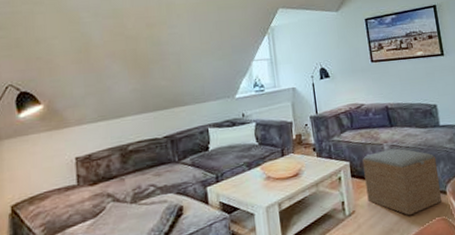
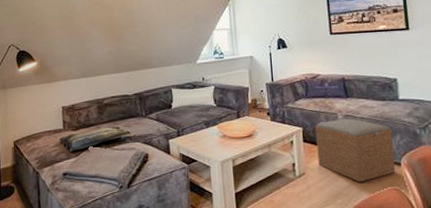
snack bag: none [71,175,166,212] -> present [58,125,135,151]

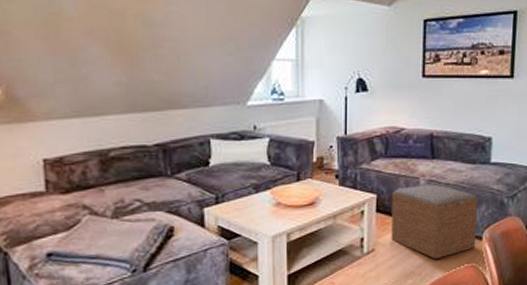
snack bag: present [58,125,135,151] -> none [38,188,155,223]

